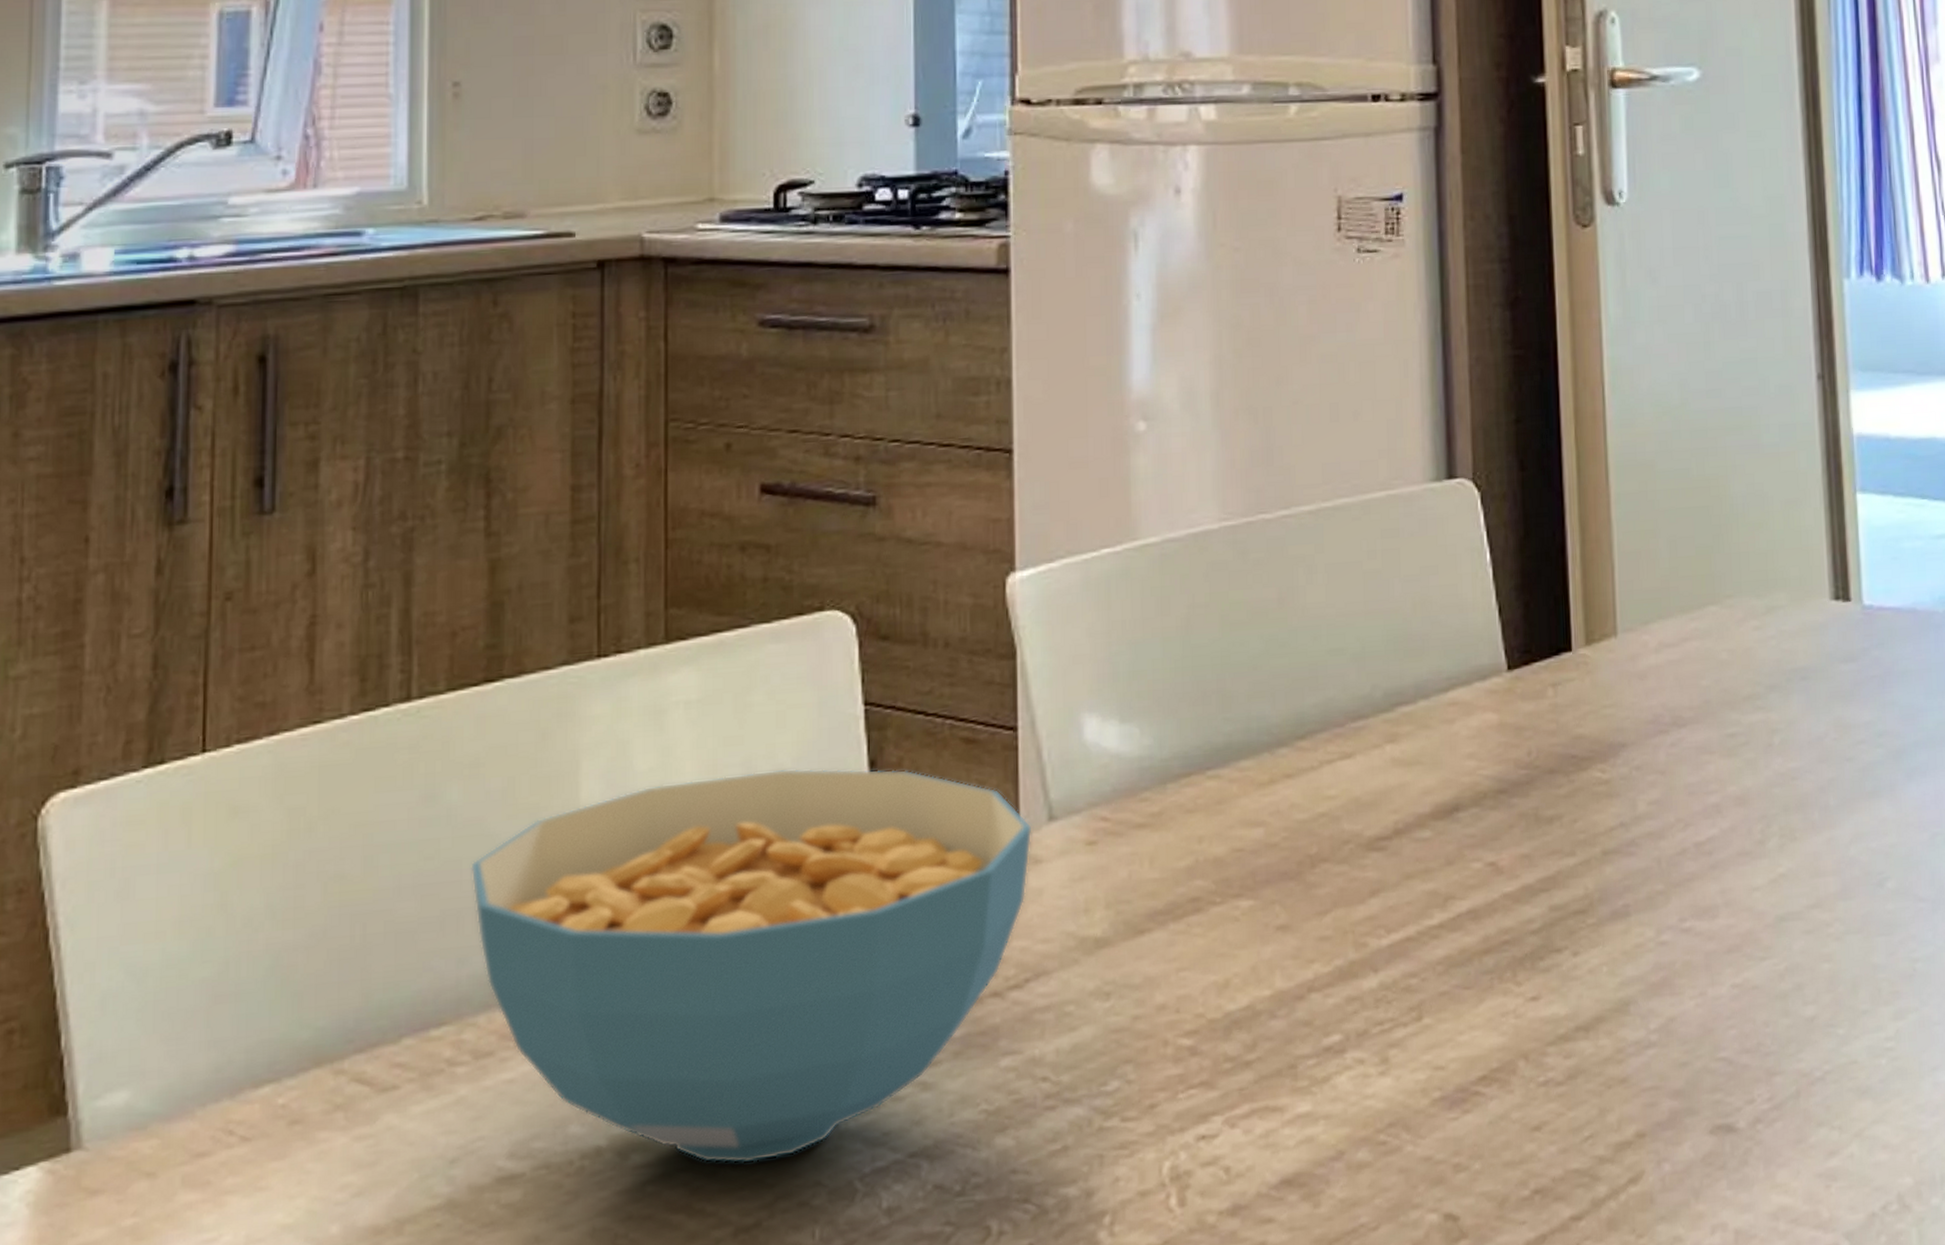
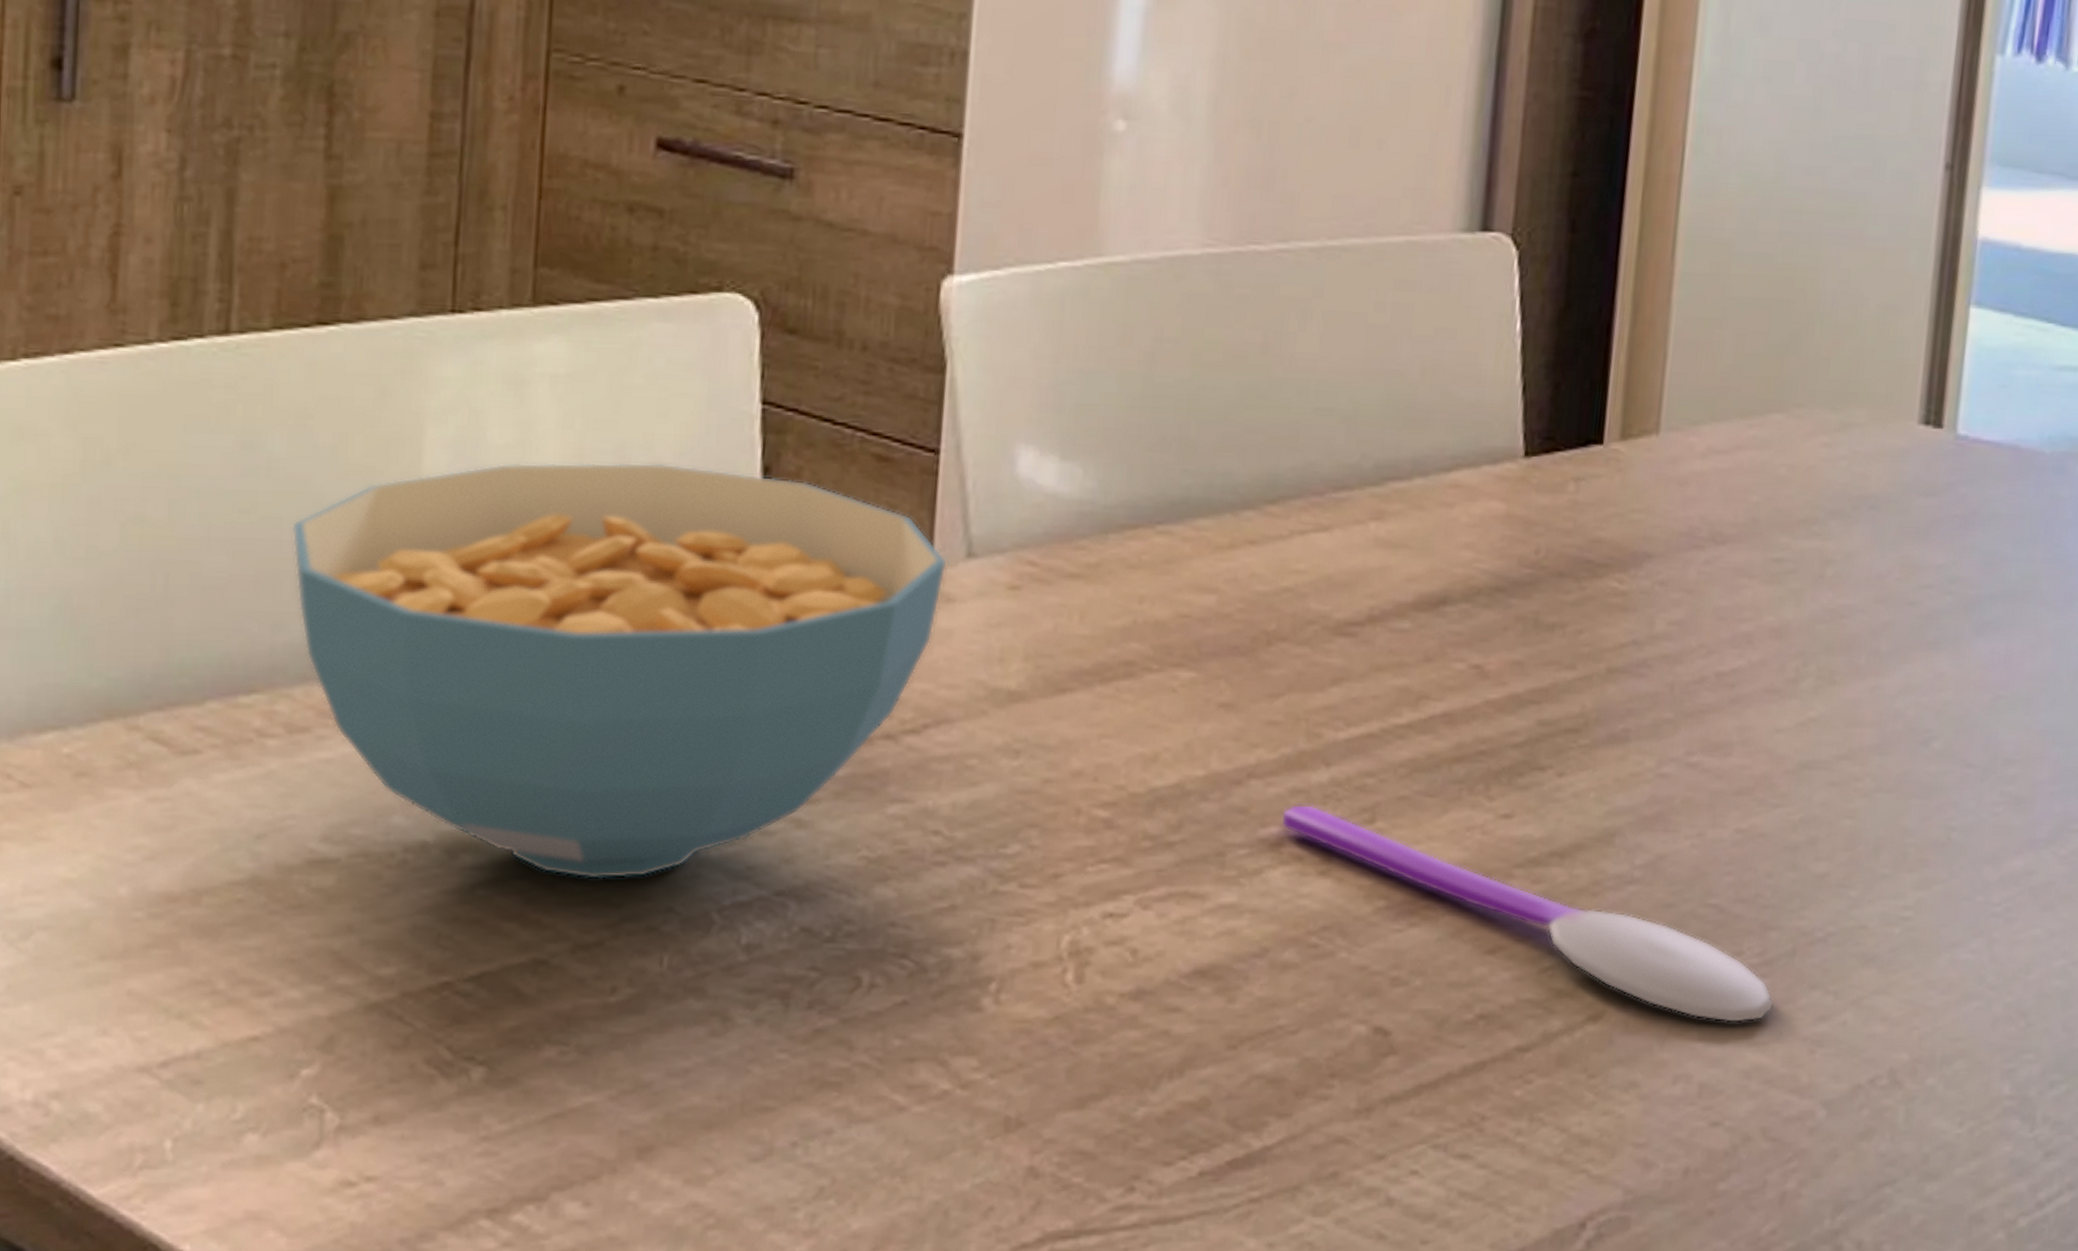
spoon: none [1340,1010,1789,1169] -> present [1280,804,1775,1024]

